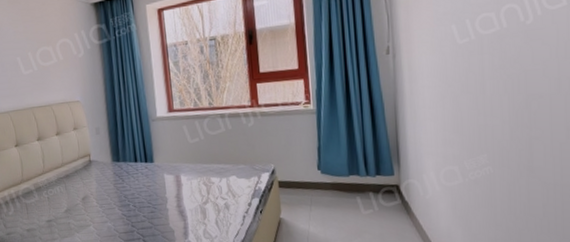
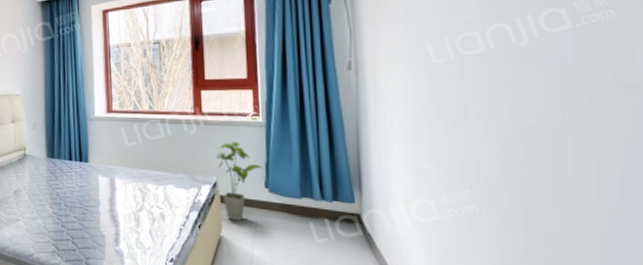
house plant: none [273,129,316,203] -> present [216,142,264,221]

